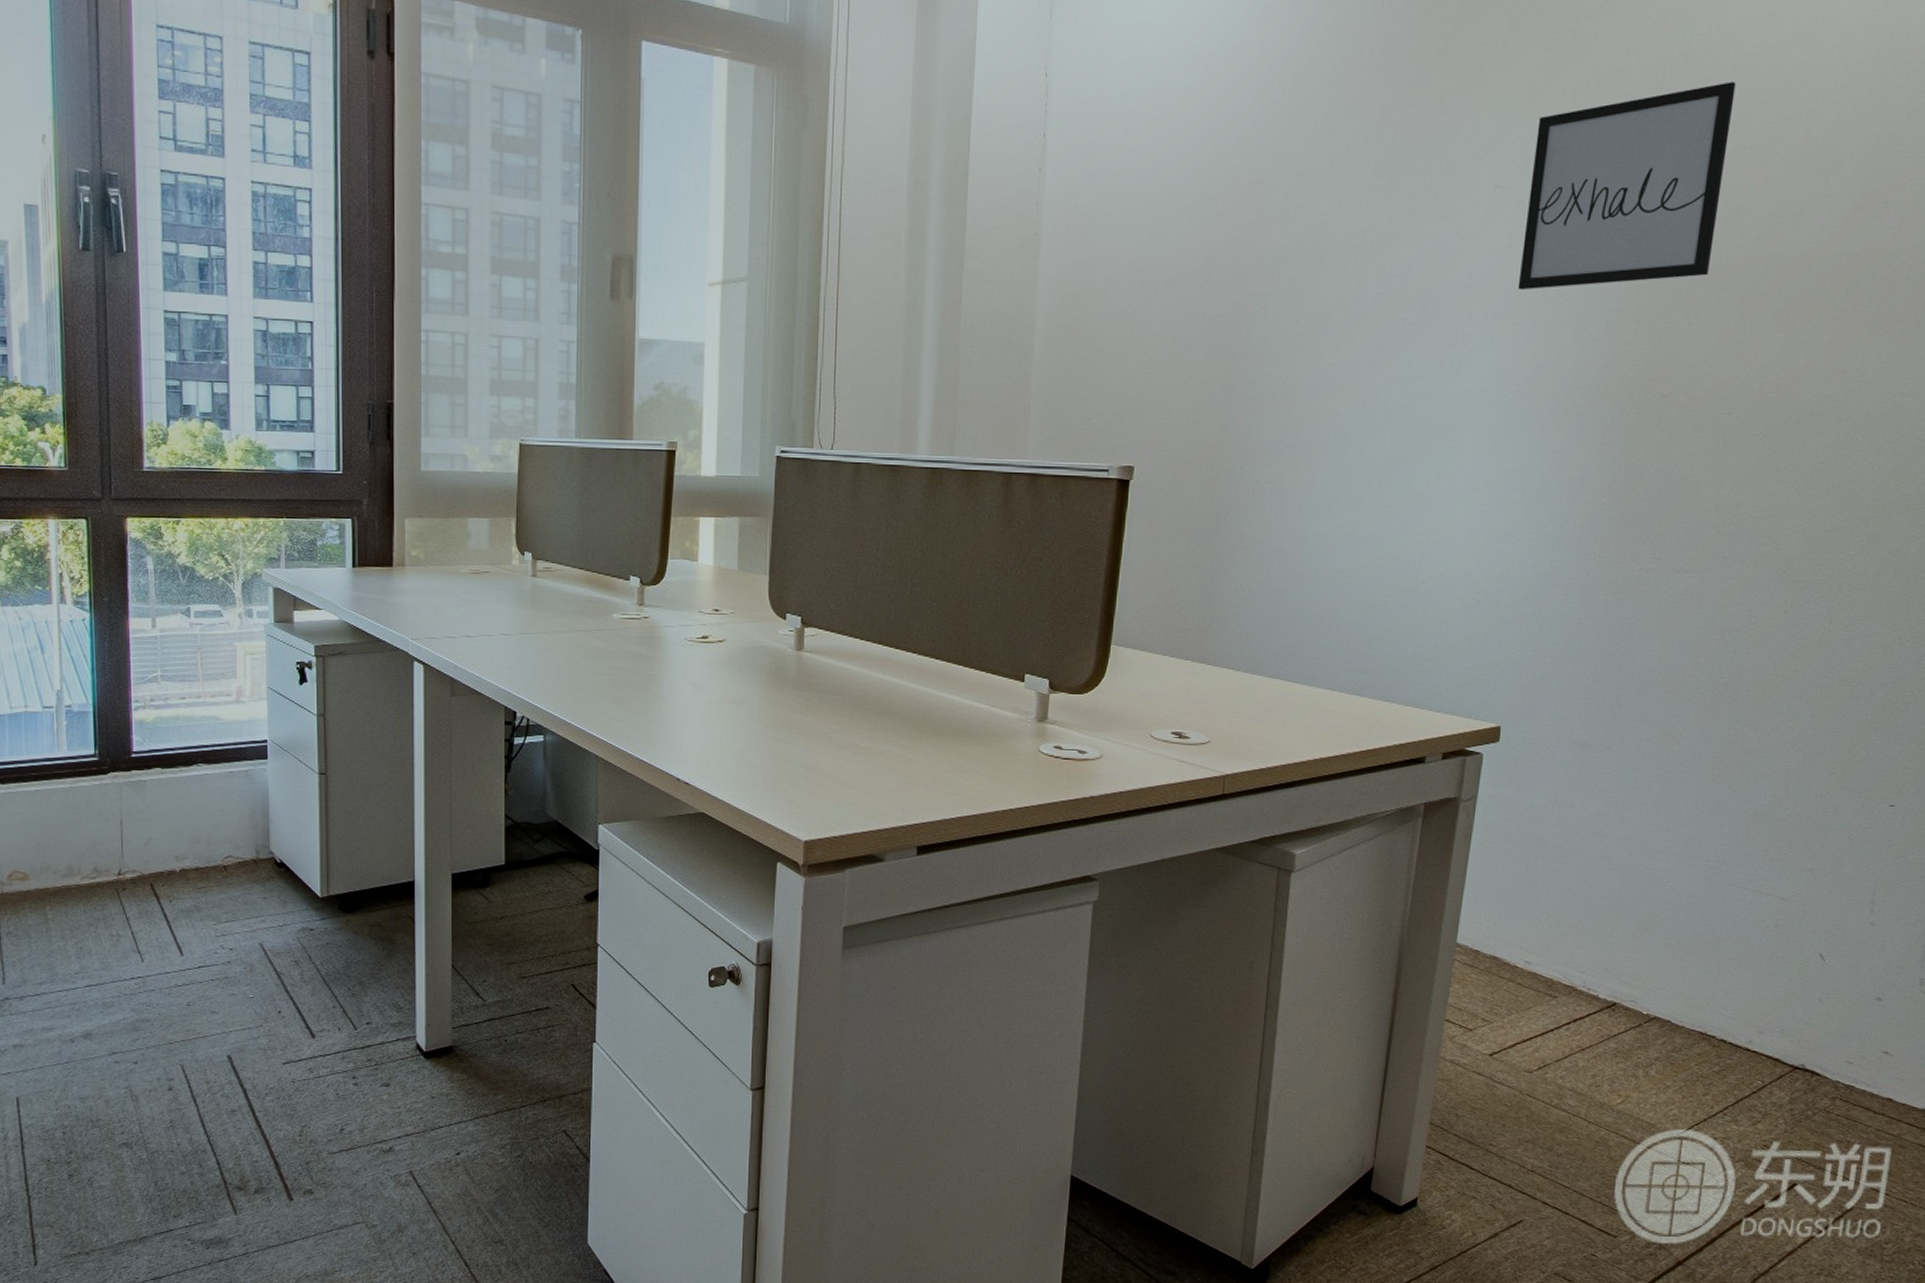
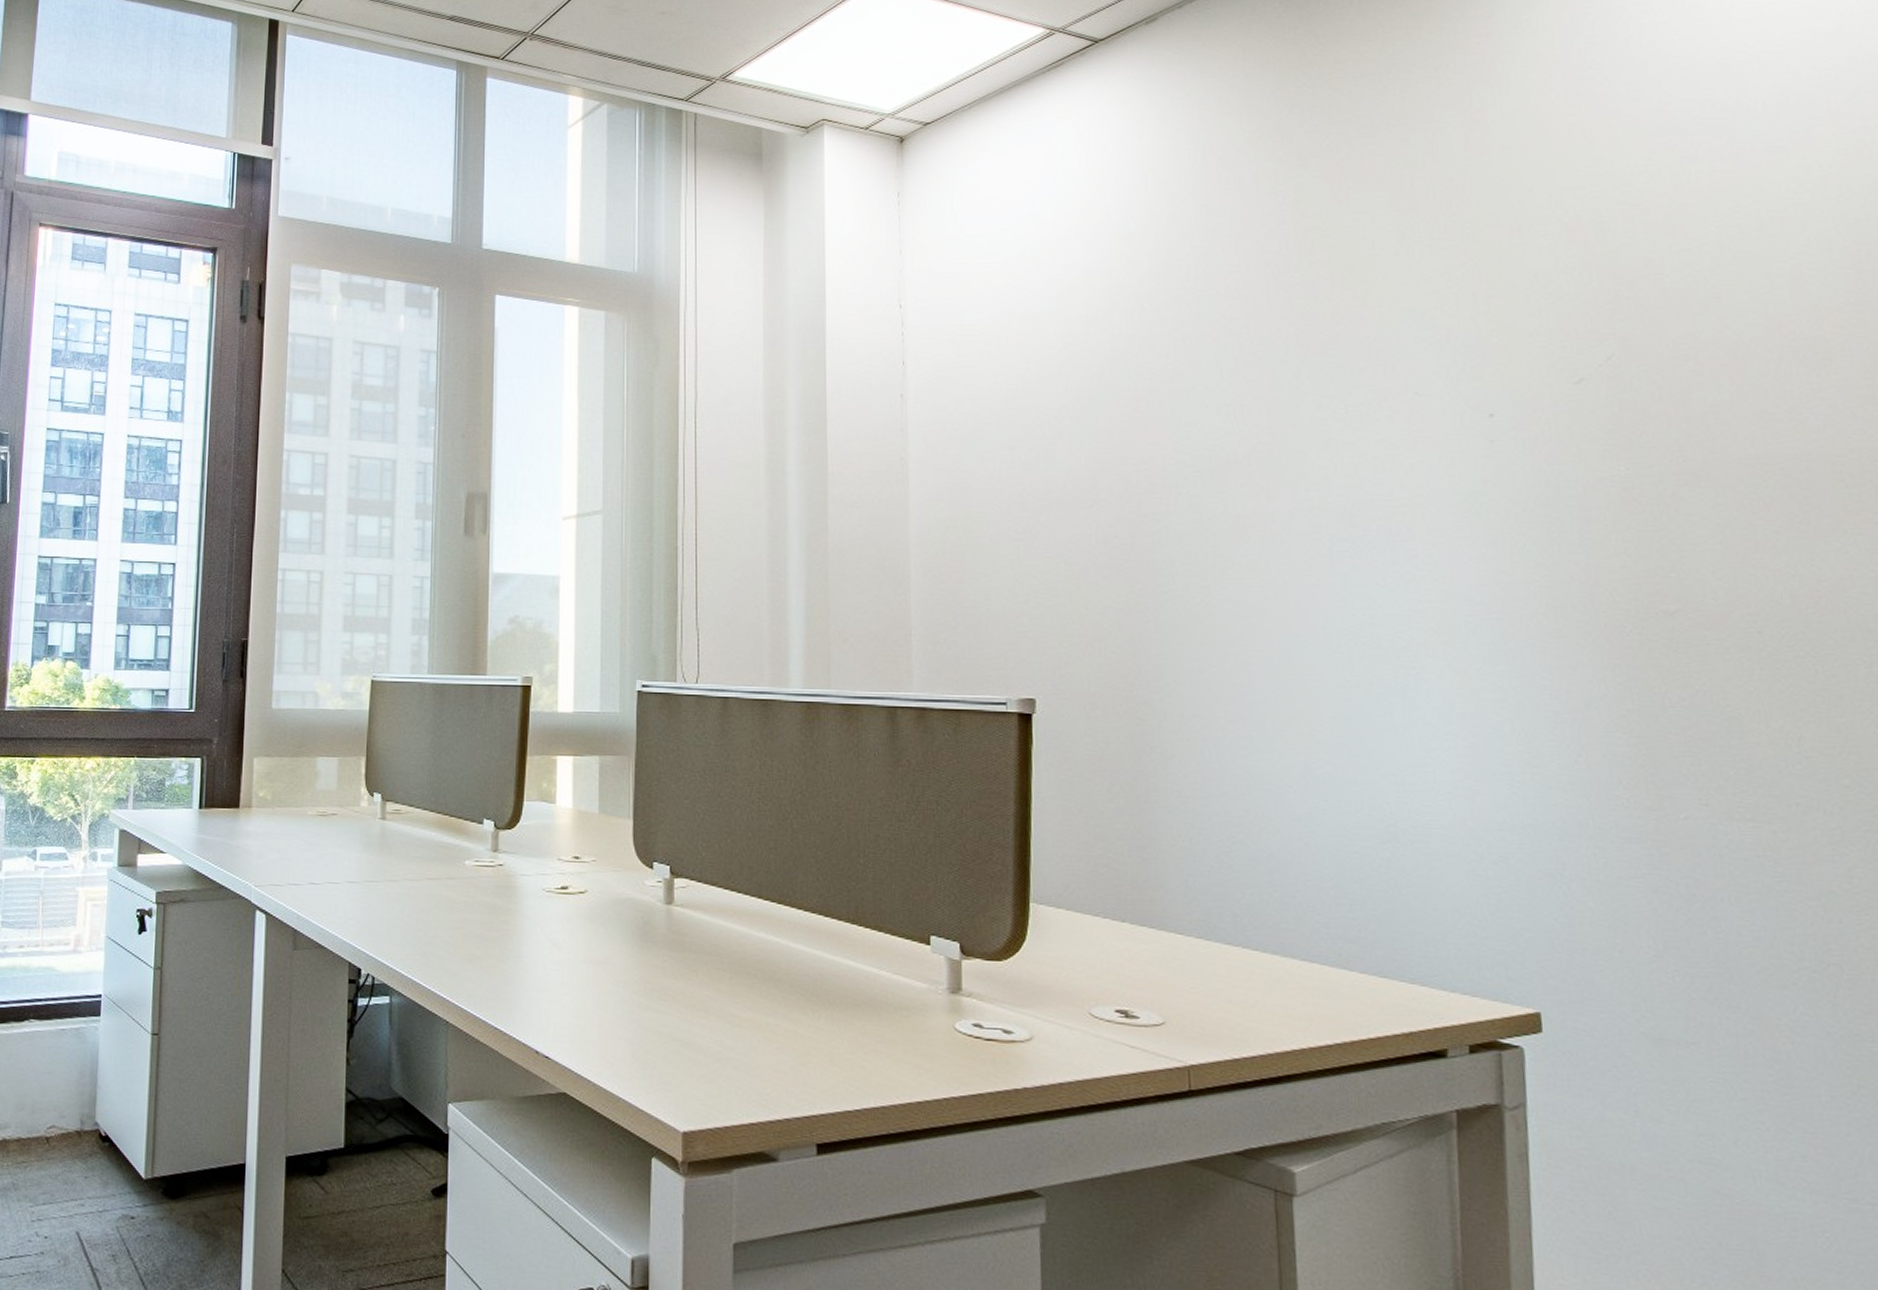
wall art: present [1517,81,1736,290] -> none [1451,277,1694,501]

